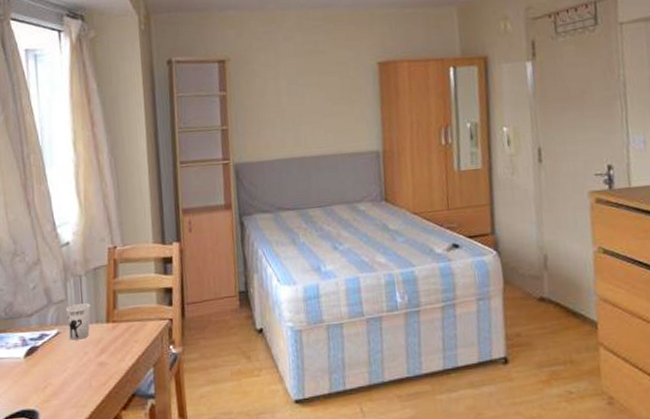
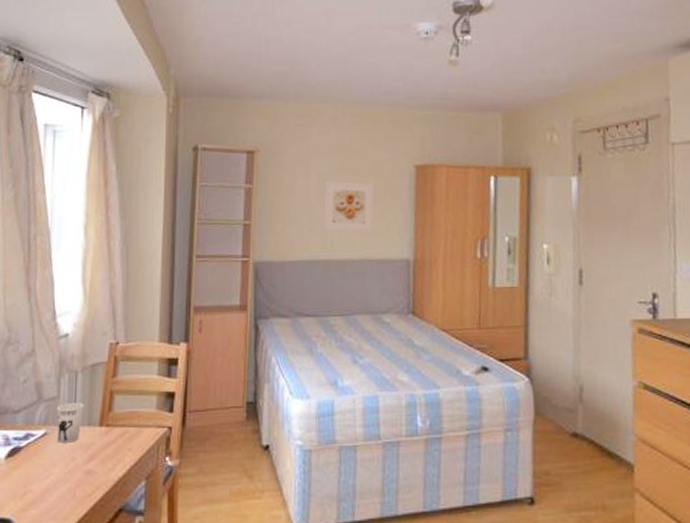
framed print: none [294,81,344,131] -> present [323,180,375,233]

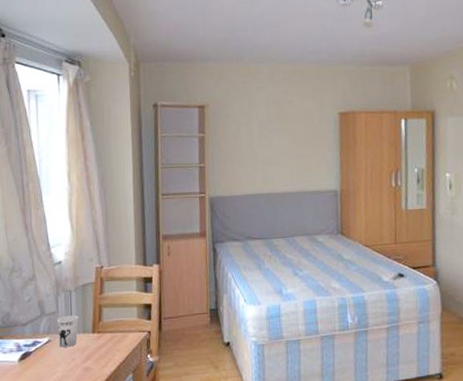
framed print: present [323,180,375,233] -> none [264,128,307,170]

